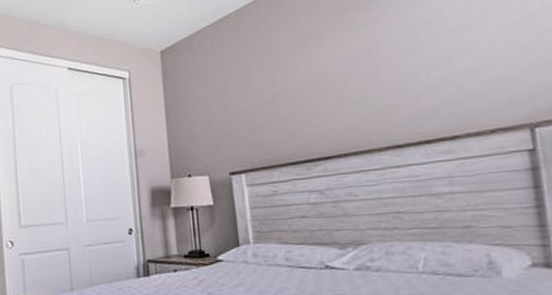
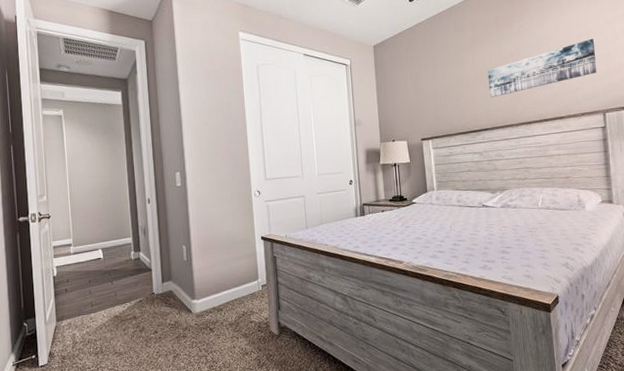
wall art: none [329,16,517,113] -> present [487,38,597,98]

